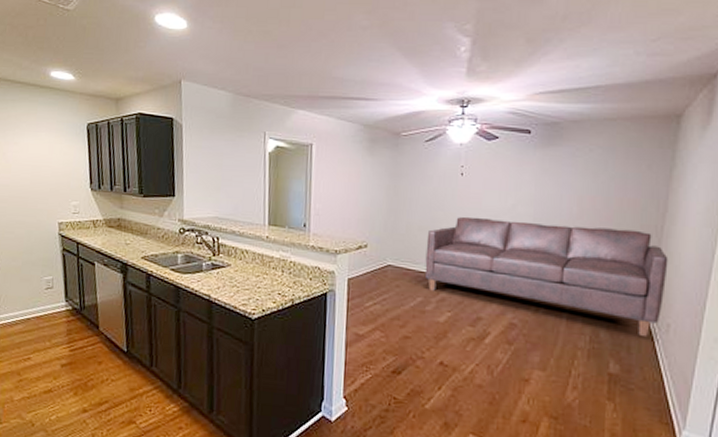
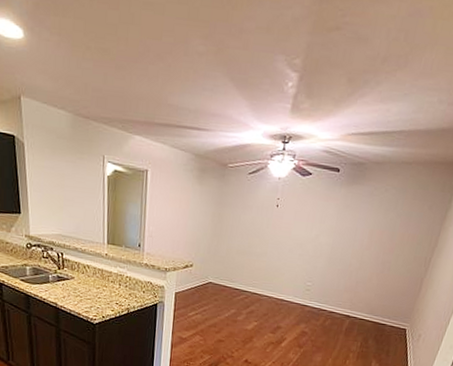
sofa: present [424,216,669,338] -> none [238,243,430,344]

